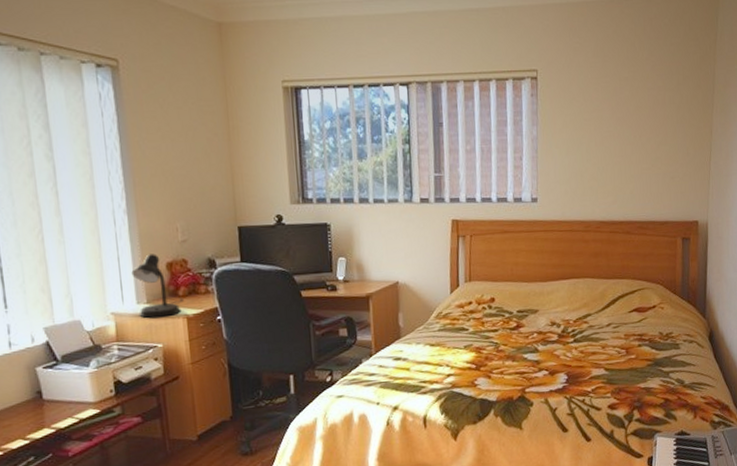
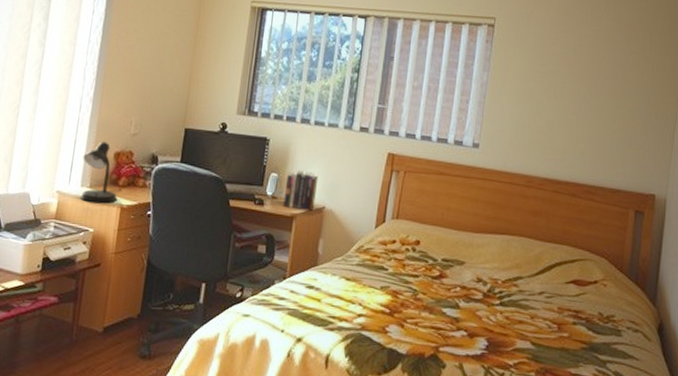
books: none [355,250,388,289] -> present [283,170,319,211]

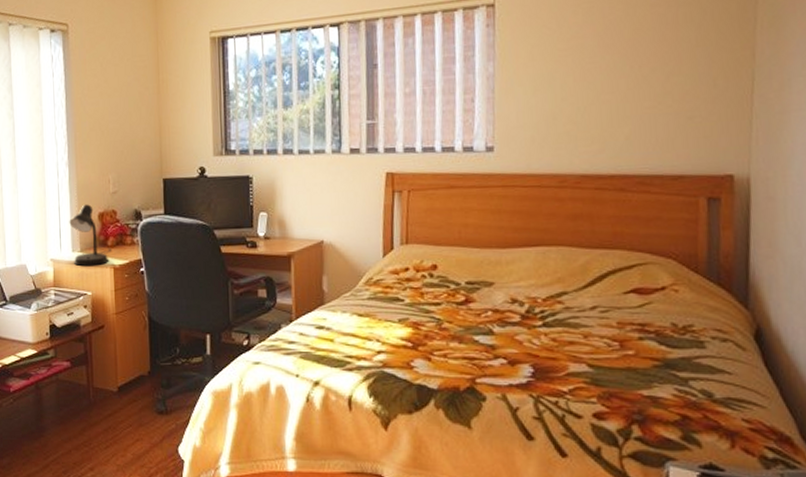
books: present [283,170,319,211] -> none [277,205,312,248]

